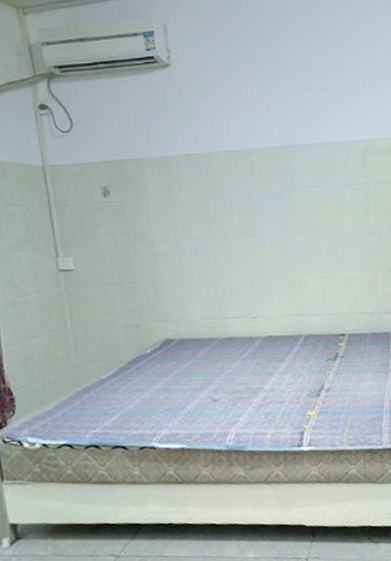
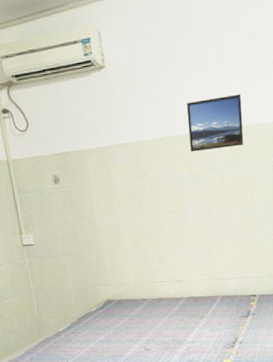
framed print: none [266,107,331,168] -> present [187,94,244,152]

